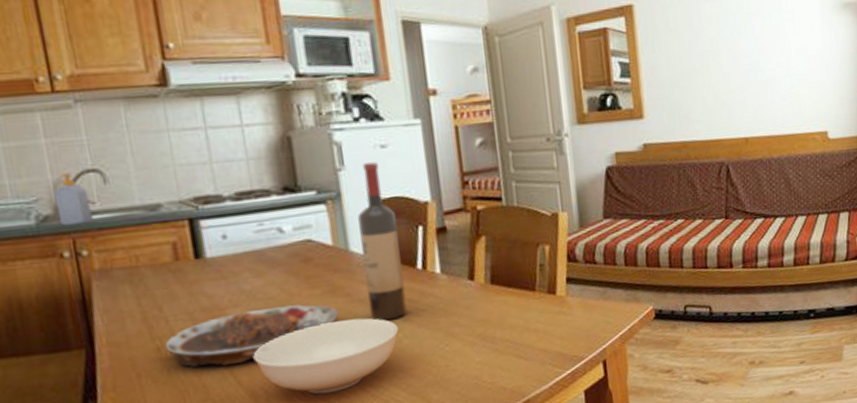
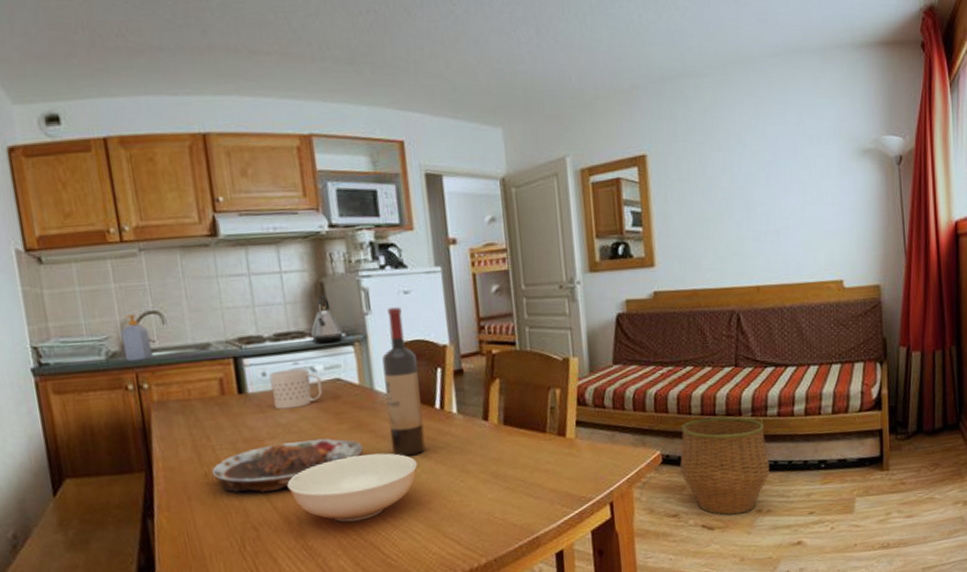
mug: none [231,229,293,275] -> present [269,368,324,410]
kettle: none [277,149,315,203] -> present [311,294,344,344]
basket: none [673,268,762,369] -> present [680,416,770,516]

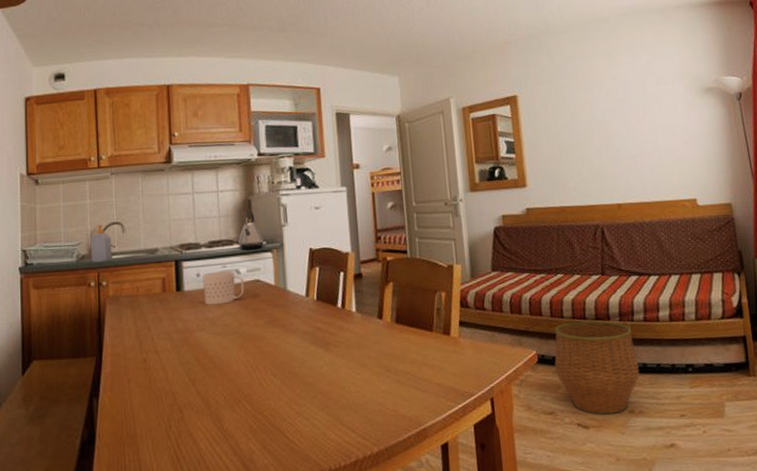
plate: present [211,438,364,493] -> none [149,331,276,378]
bowl: present [287,453,417,522] -> none [210,346,320,408]
wine bottle: present [382,307,426,457] -> none [295,220,328,350]

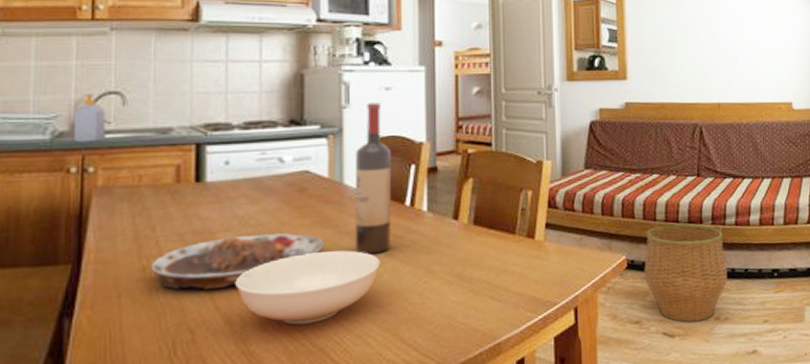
plate: none [149,331,276,378] -> present [150,232,325,291]
mug: present [203,270,245,306] -> none [233,158,289,201]
bowl: none [210,346,320,408] -> present [235,250,380,325]
kettle: present [238,209,265,251] -> none [284,85,319,135]
wine bottle: none [295,220,328,350] -> present [354,102,392,255]

